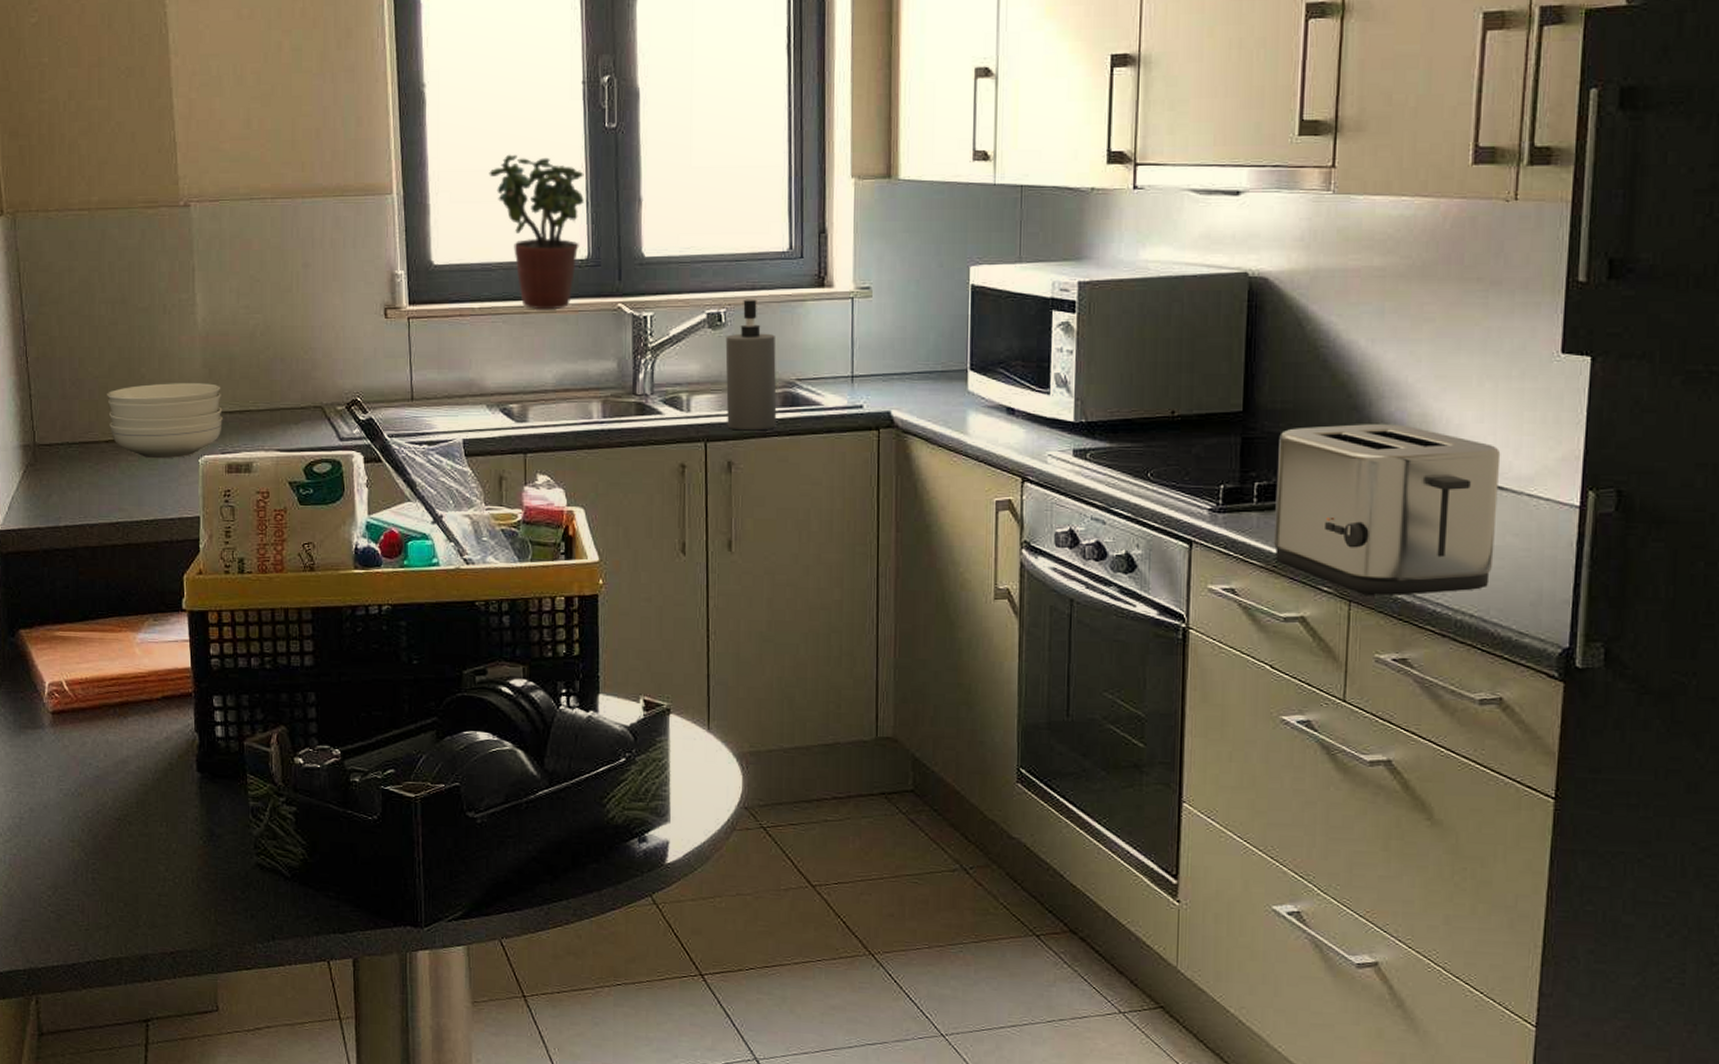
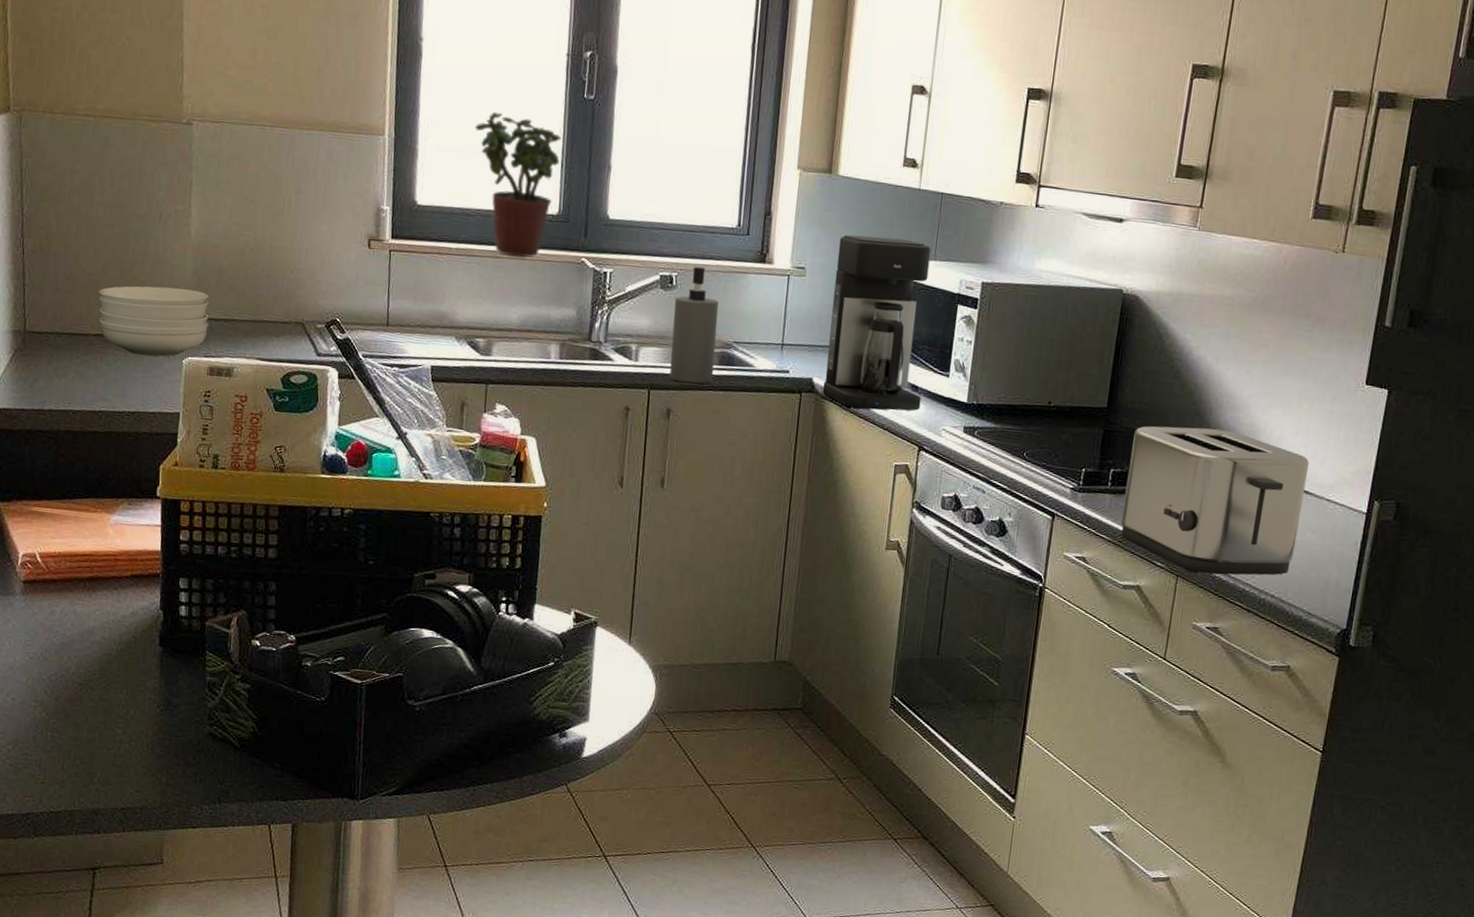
coffee maker: none [903,243,1020,442] -> present [822,234,932,412]

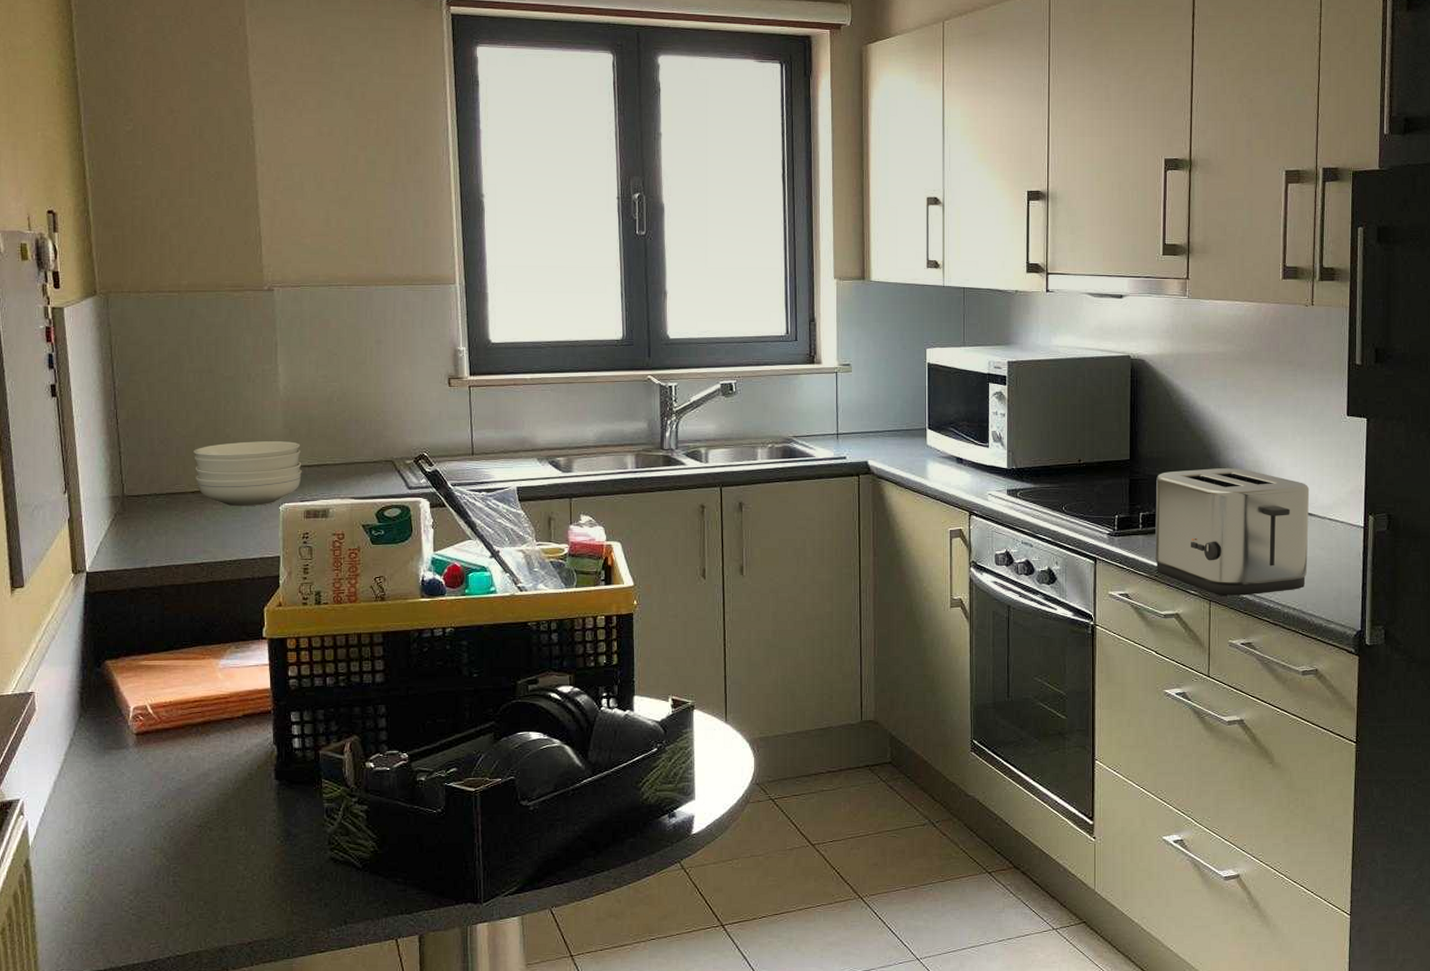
potted plant: present [475,111,562,257] -> none [539,253,619,380]
soap dispenser: present [669,266,719,384] -> none [728,372,778,478]
coffee maker: present [822,234,932,412] -> none [878,331,967,485]

